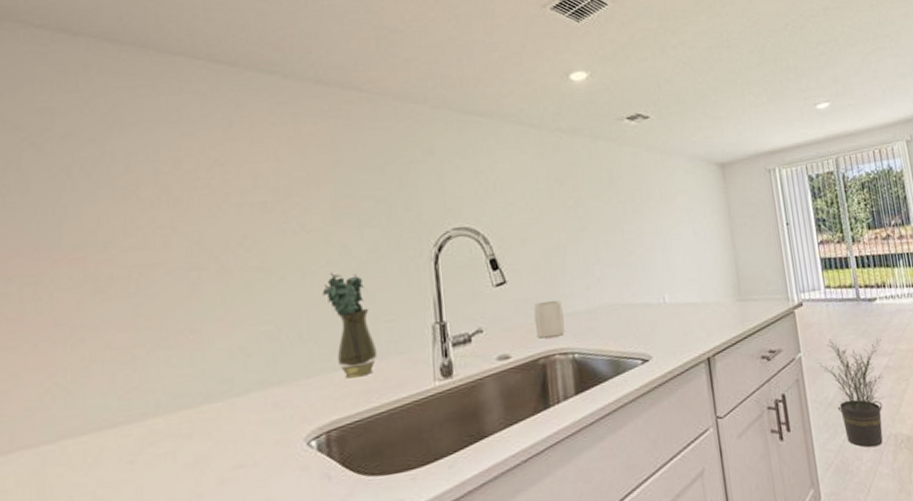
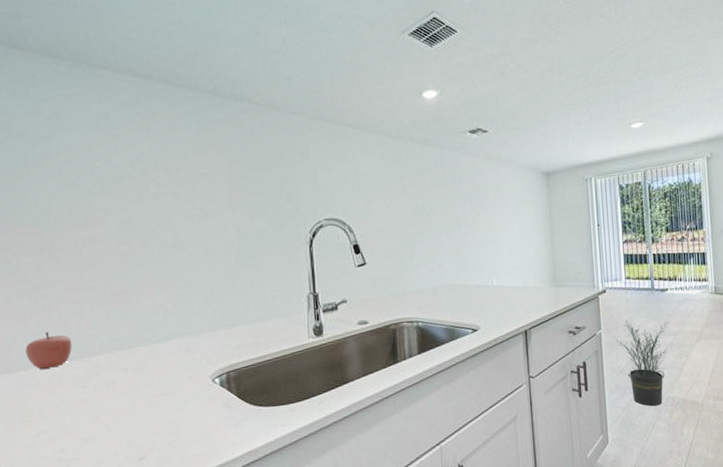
fruit: none [54,389,119,441] -> present [25,332,73,369]
vase: present [322,272,378,378] -> none [222,250,265,333]
mug: present [533,300,565,339] -> none [387,279,412,309]

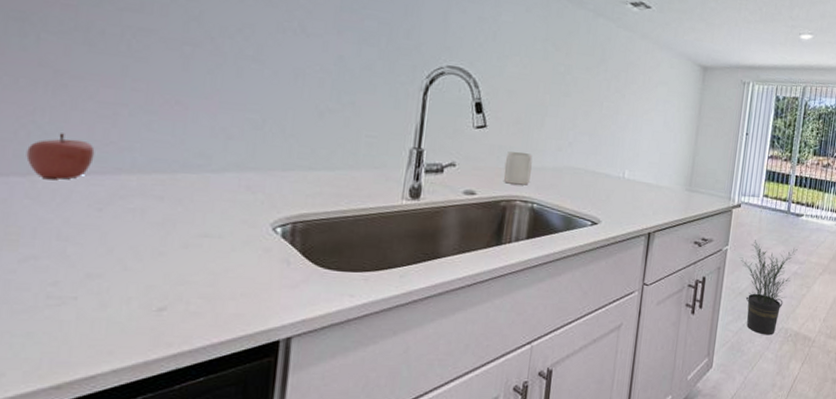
mug: none [387,279,412,309] -> present [503,151,533,185]

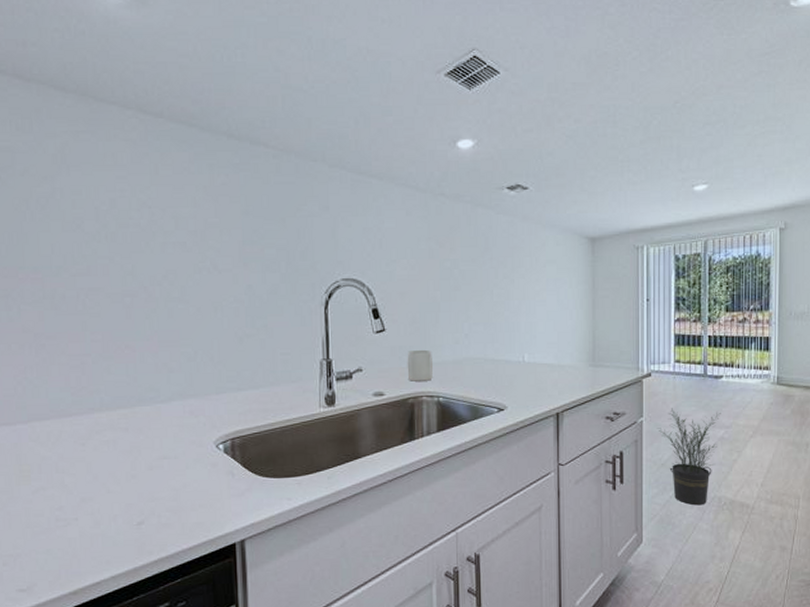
fruit: present [26,133,95,180] -> none [25,385,73,423]

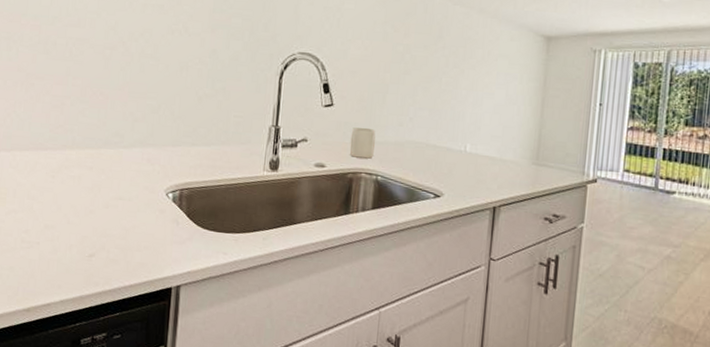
potted plant: present [656,408,721,506] -> none [597,218,670,325]

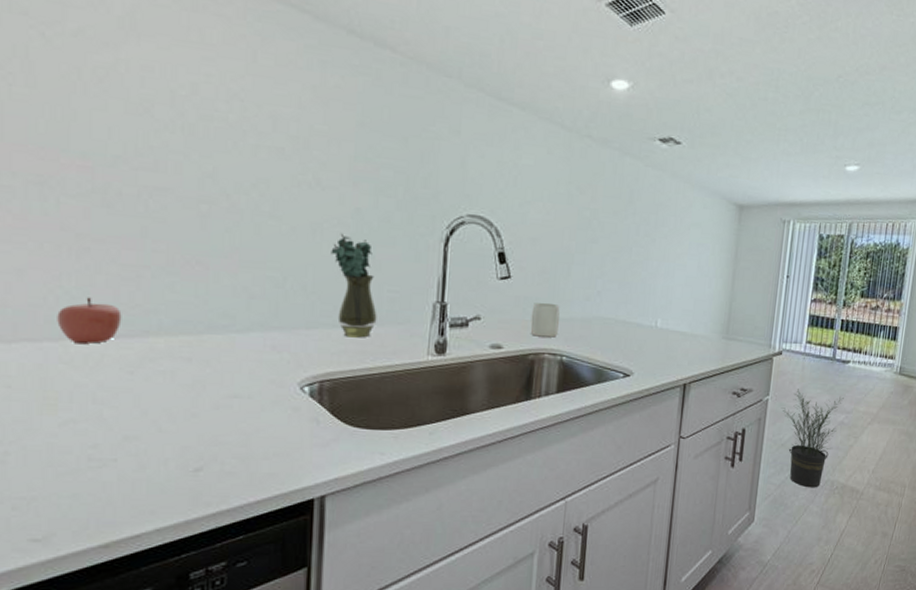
fruit: none [10,119,50,154] -> present [57,297,122,344]
vase: none [193,69,226,155] -> present [331,233,377,338]
potted plant: none [597,218,670,325] -> present [781,389,844,488]

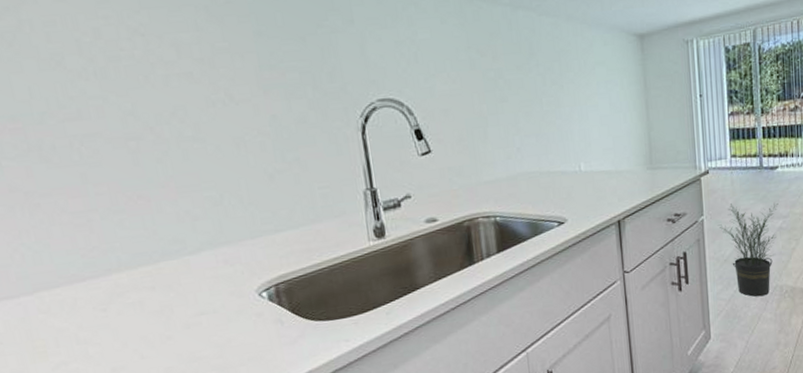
fruit: present [57,297,122,344] -> none [25,248,85,293]
vase: present [331,233,377,338] -> none [257,141,315,239]
mug: present [530,302,560,338] -> none [457,168,487,204]

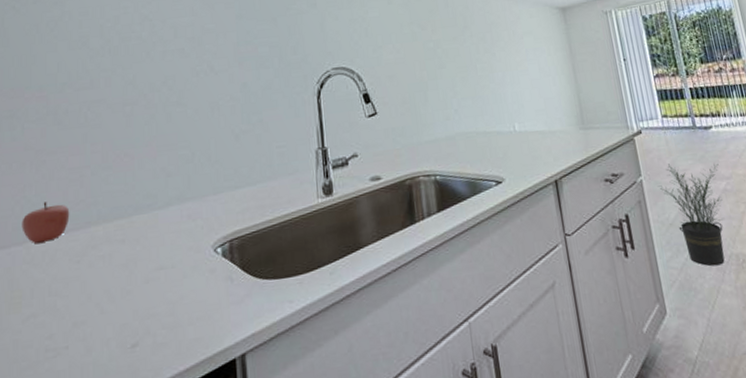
fruit: none [25,248,85,293] -> present [21,201,70,243]

